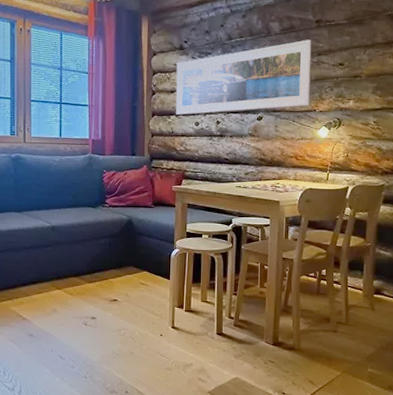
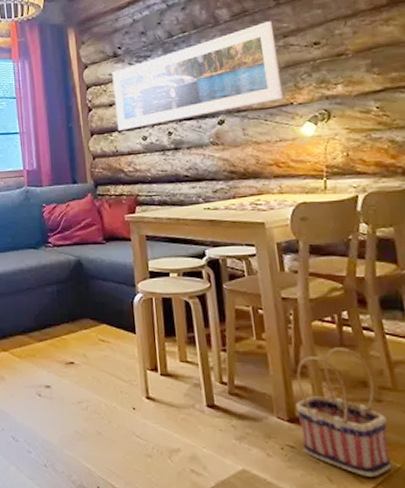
basket: none [280,295,338,381] -> present [296,347,392,477]

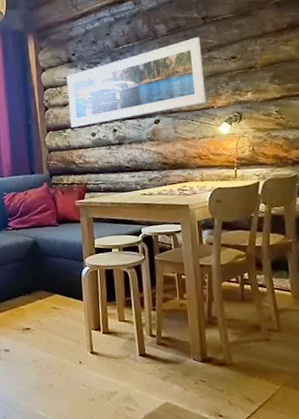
basket: present [296,347,392,477] -> none [207,301,274,398]

